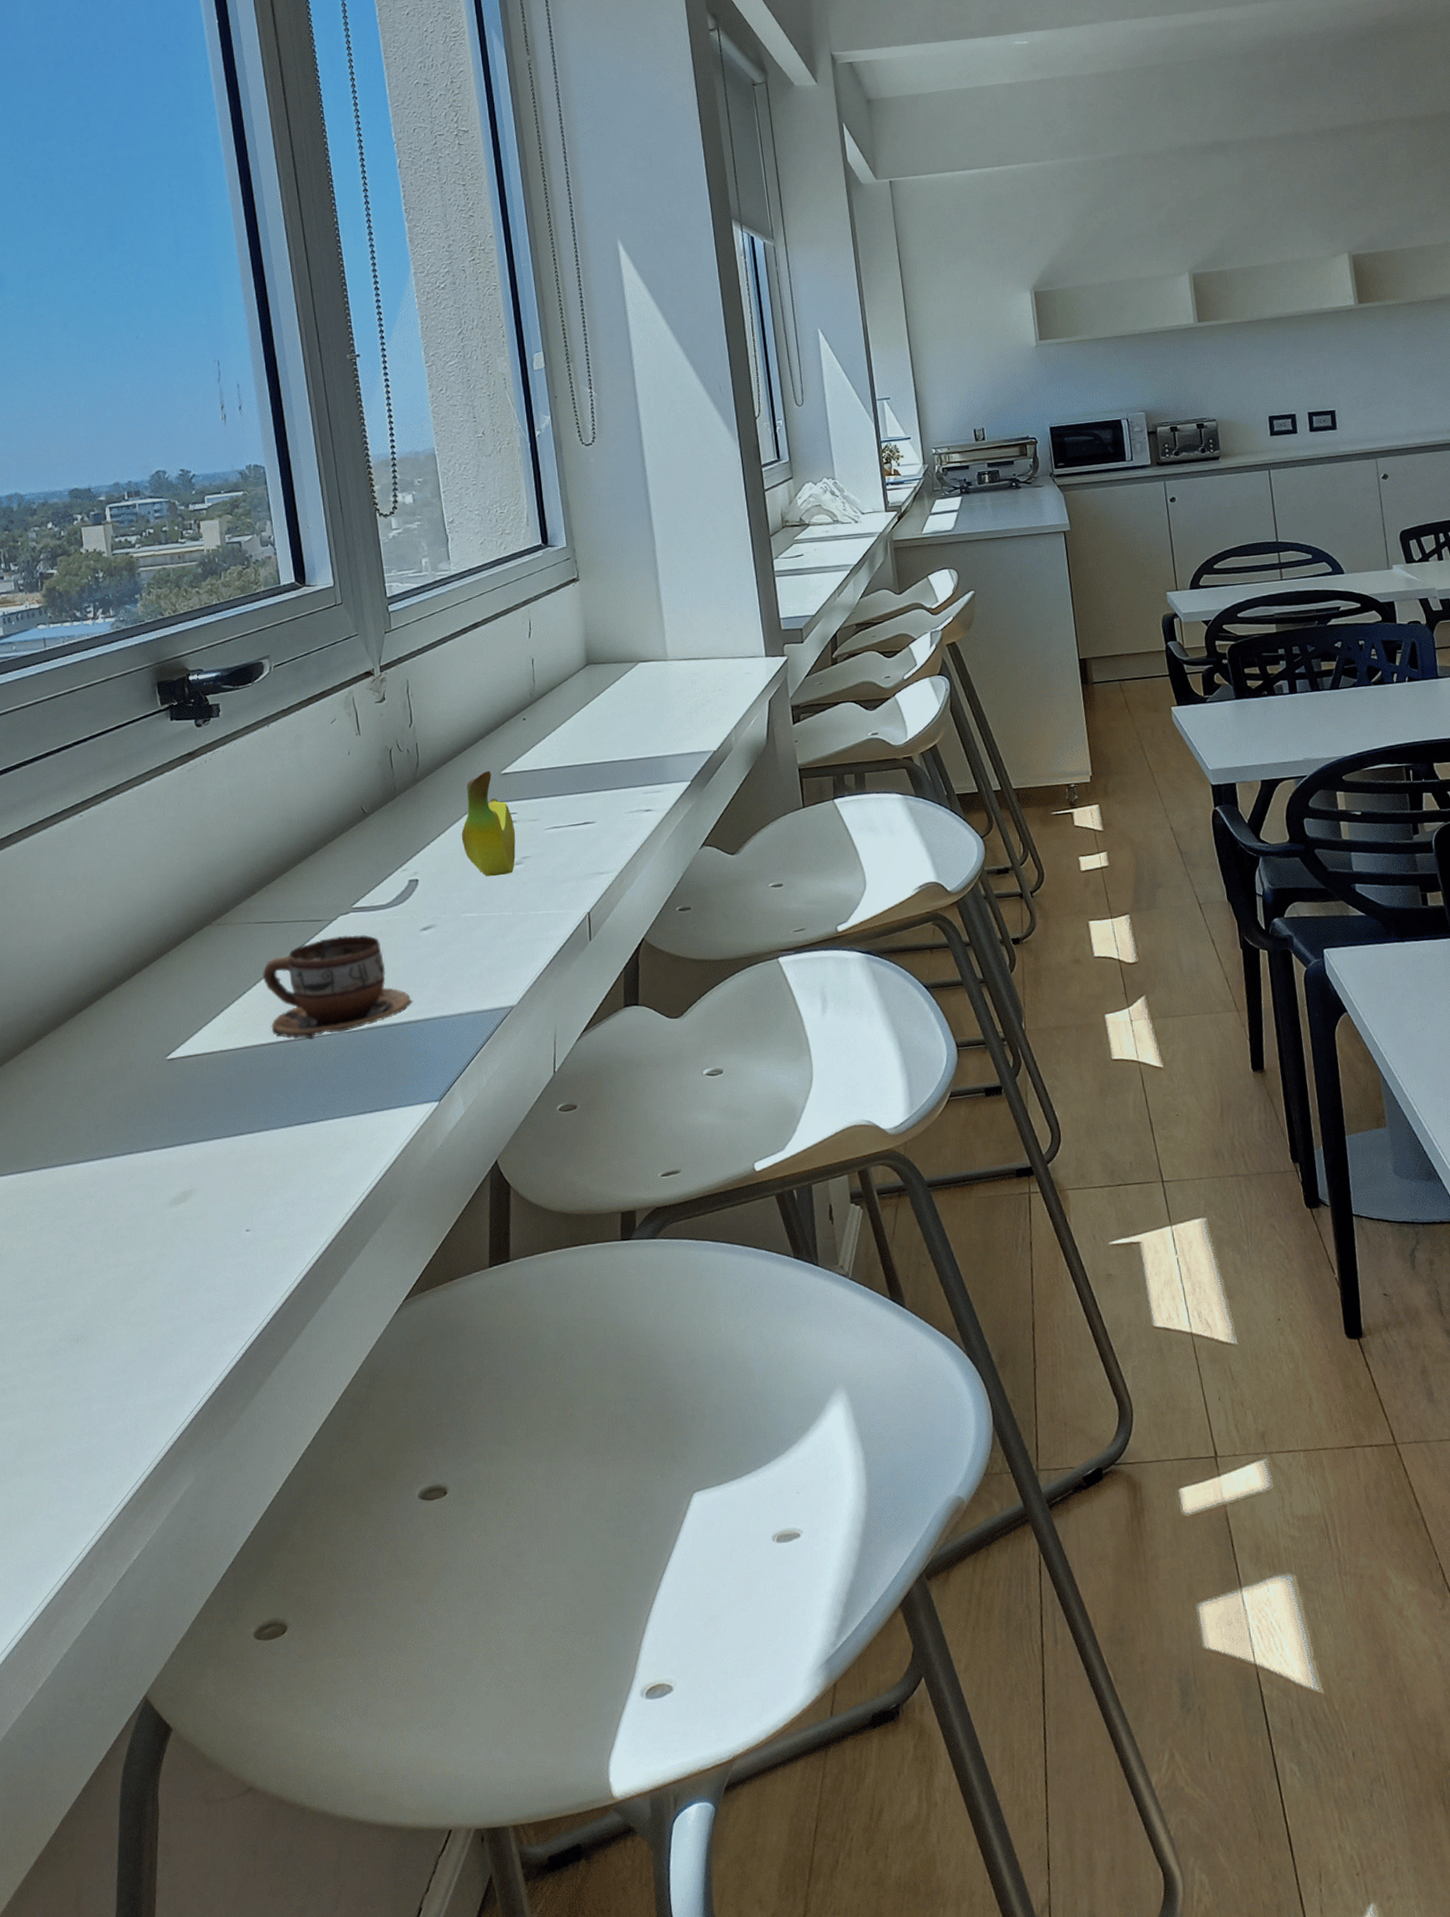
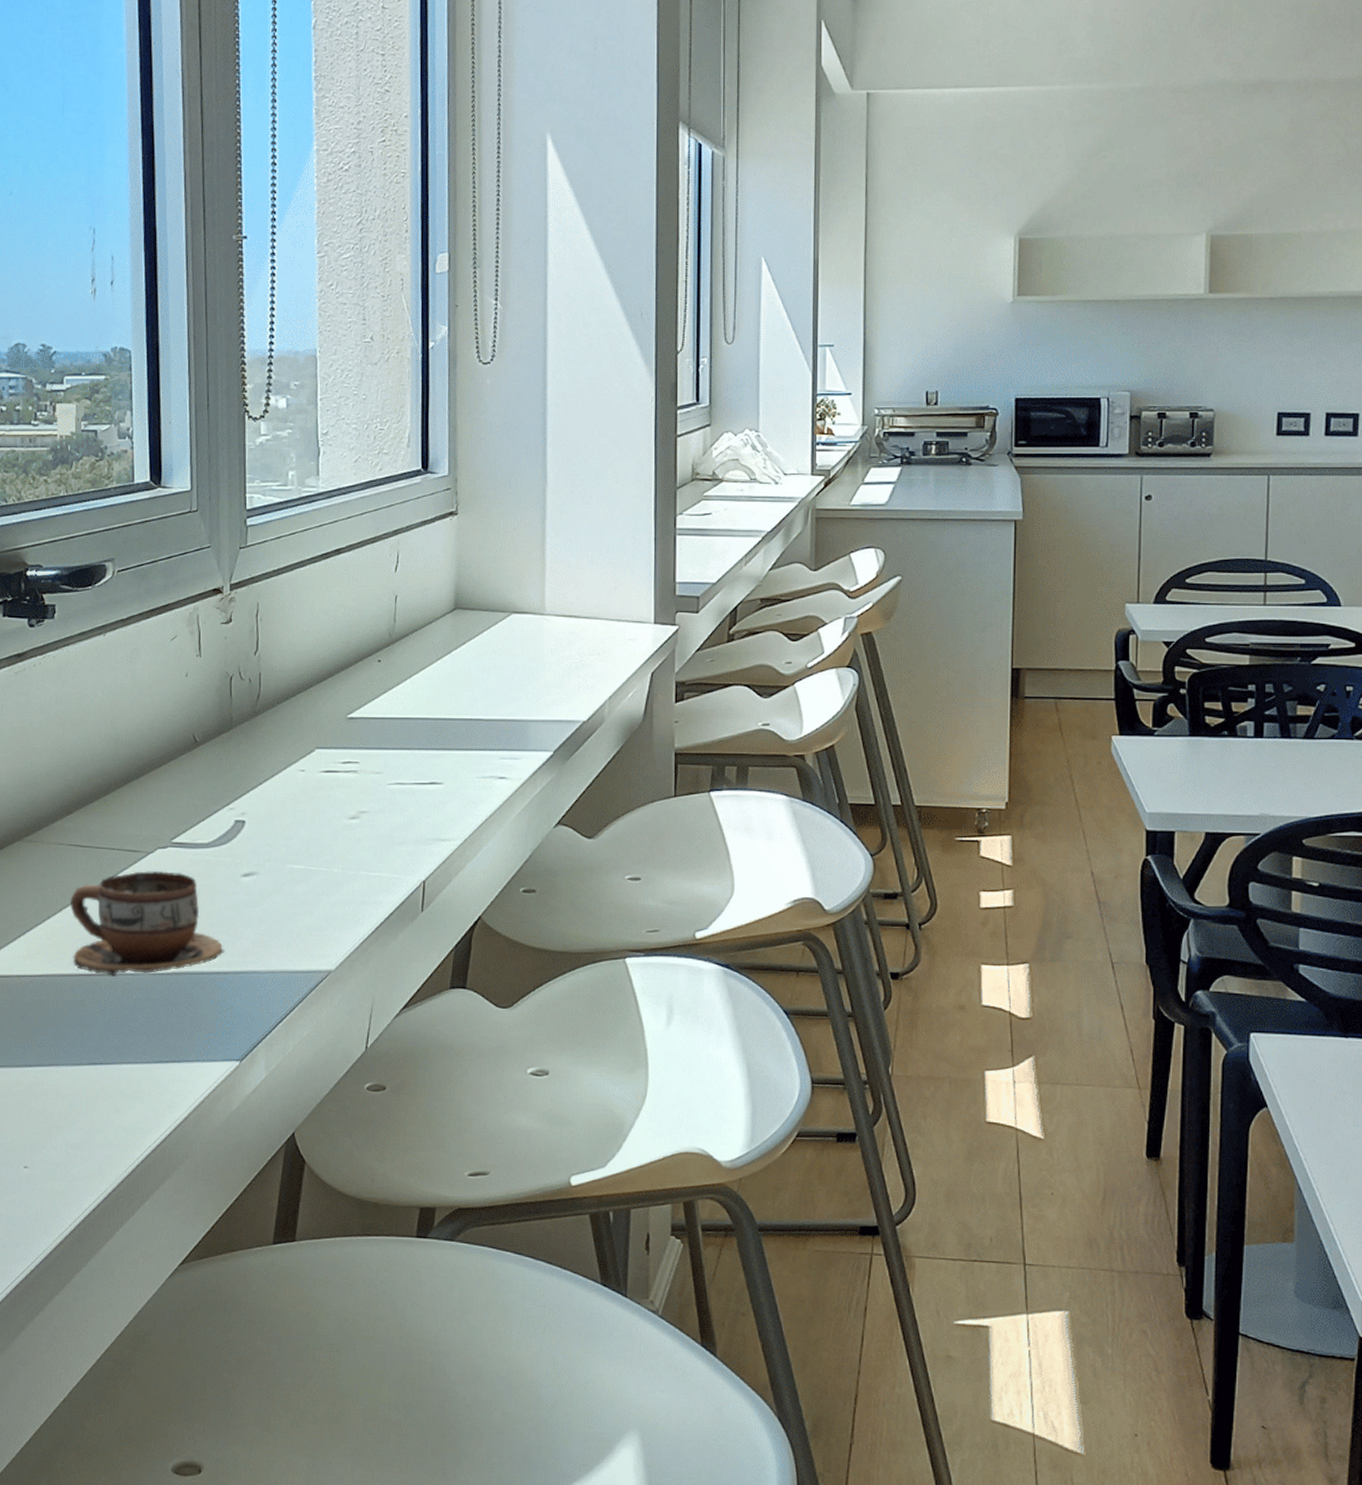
fruit: present [461,771,516,877] -> none [296,713,355,829]

